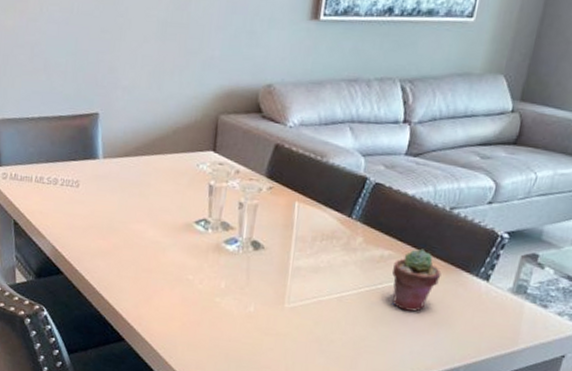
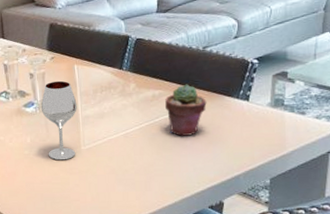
wineglass: none [243,217,290,317] -> present [41,80,77,161]

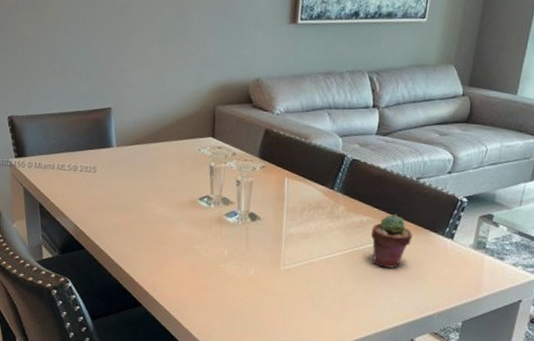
wineglass: present [41,80,77,161] -> none [243,192,282,279]

